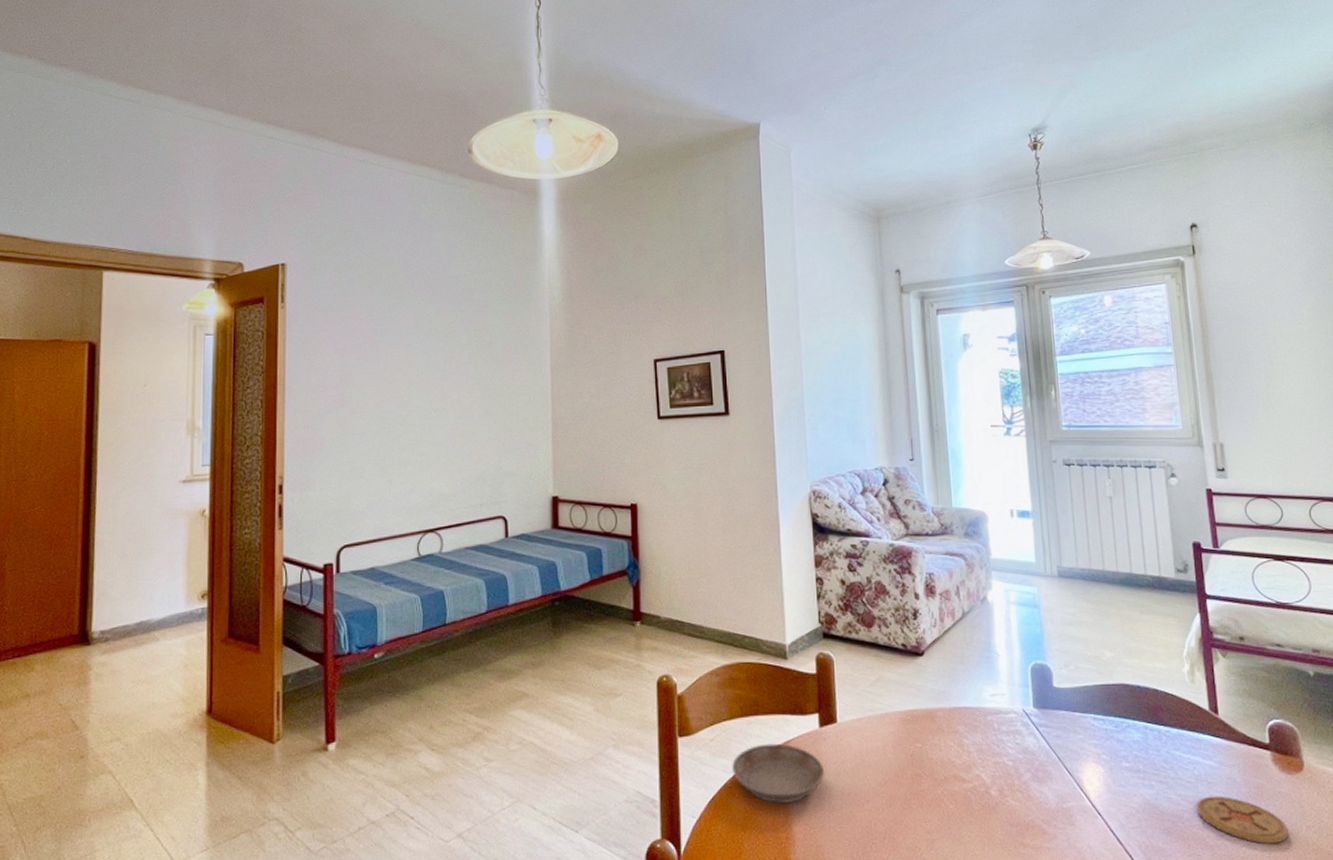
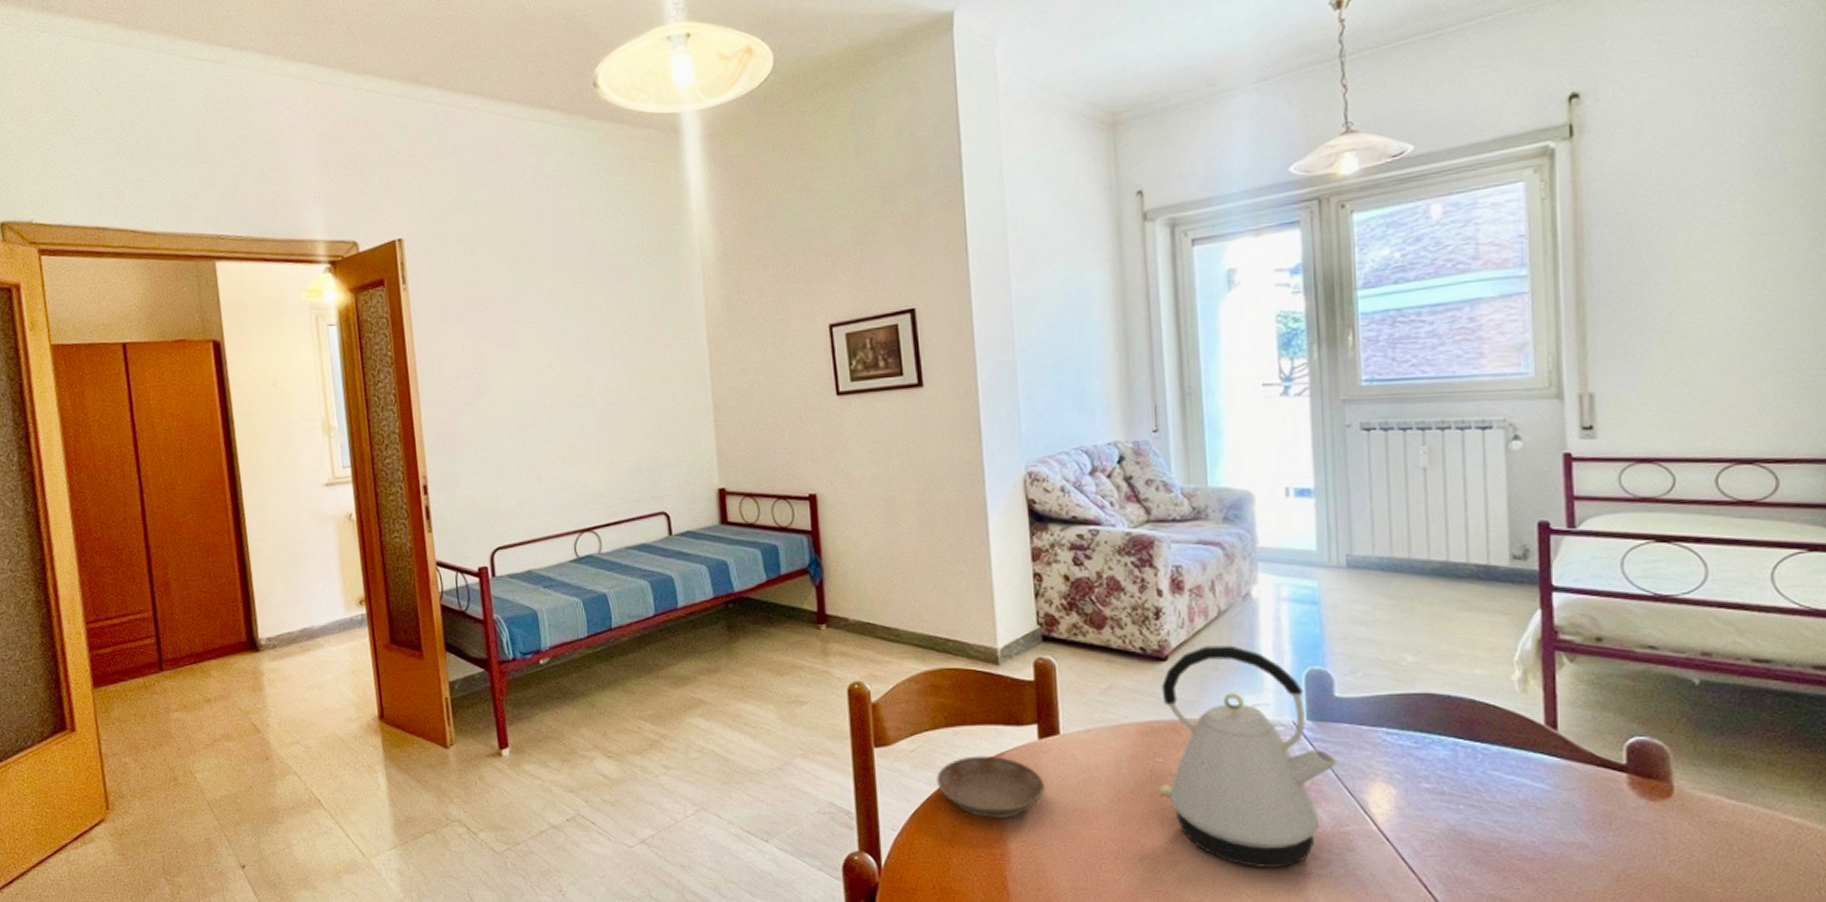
kettle: none [919,642,1059,843] -> present [1159,645,1339,867]
coaster: present [1197,795,1289,844] -> none [1519,823,1643,878]

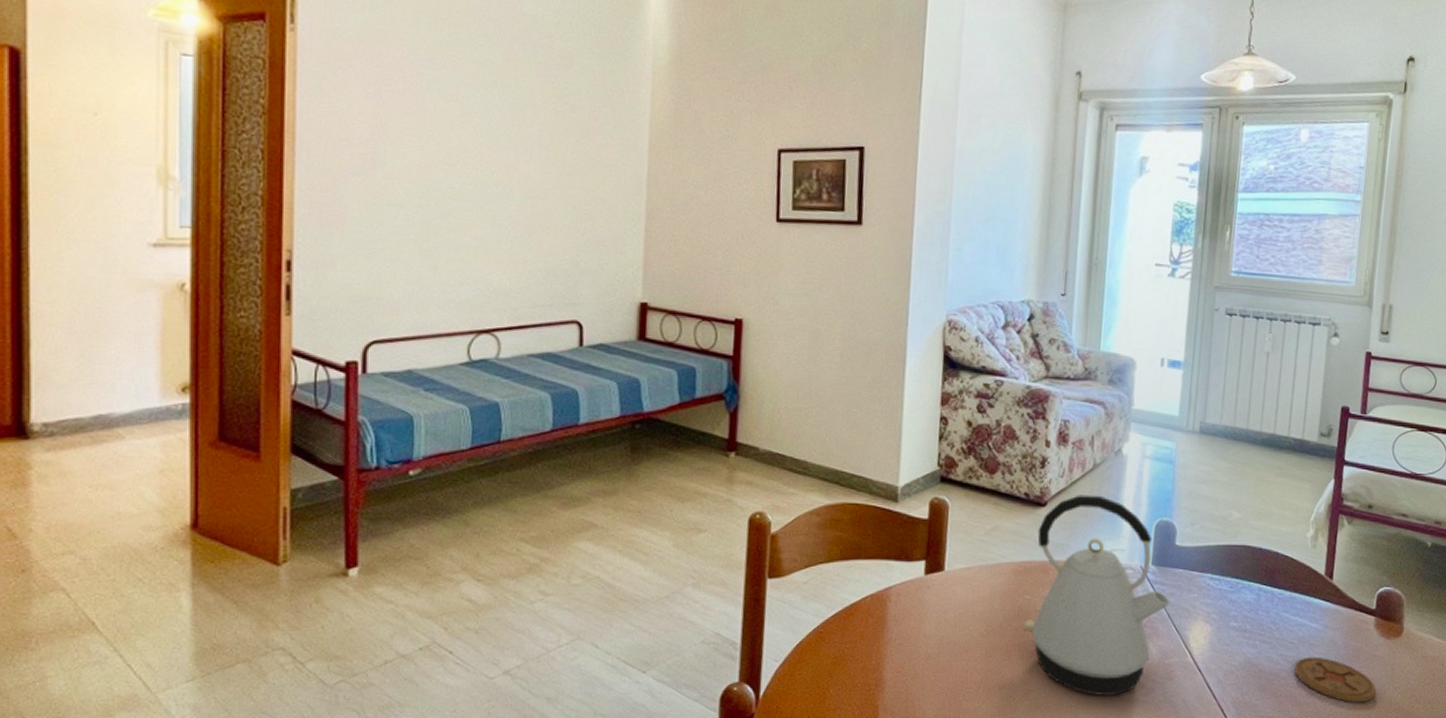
saucer: present [935,755,1046,820] -> none [823,589,925,651]
coaster: none [1519,823,1643,878] -> present [1294,656,1376,702]

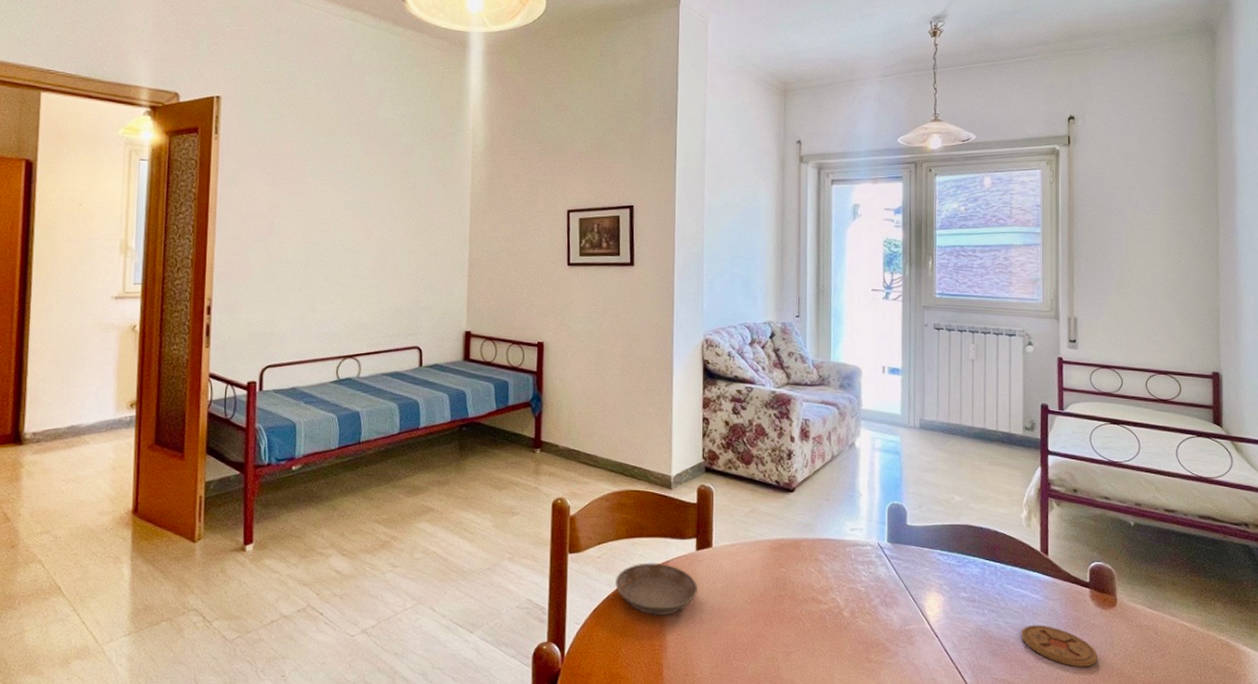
saucer: none [823,589,925,651] -> present [614,562,698,616]
kettle: present [1023,495,1172,695] -> none [781,482,907,657]

